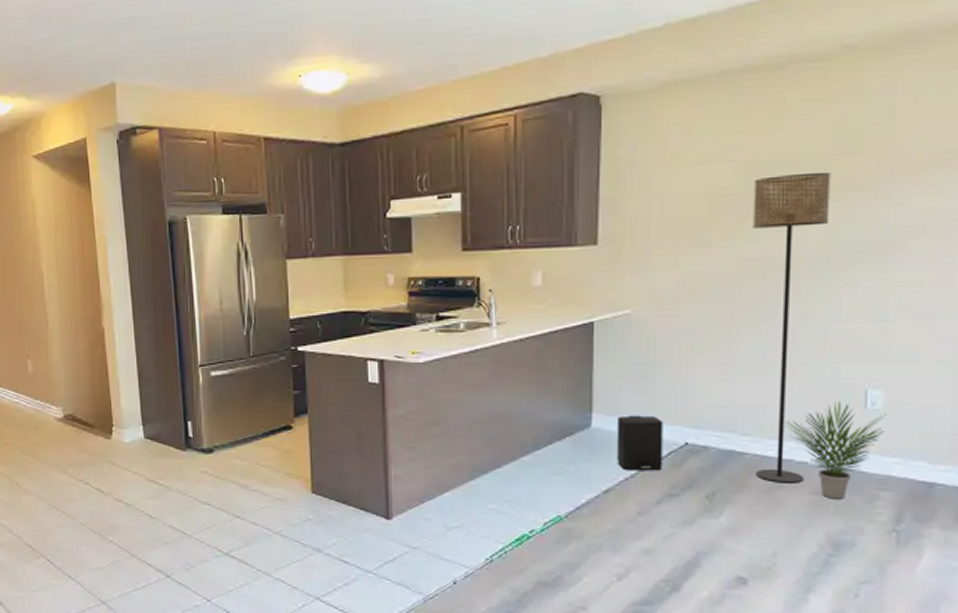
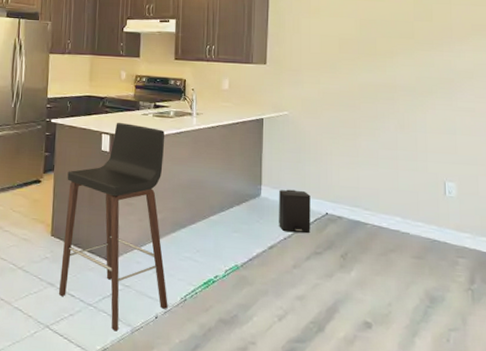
bar stool: none [325,343,469,601] -> present [59,122,168,332]
floor lamp: present [753,172,831,483] -> none [367,30,415,249]
potted plant: present [785,402,887,499] -> none [393,189,459,263]

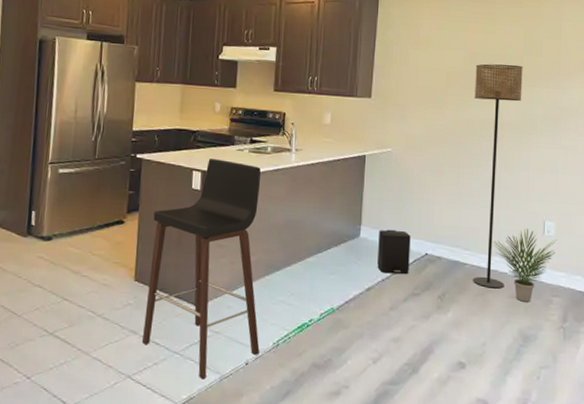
floor lamp: none [367,30,415,249] -> present [473,64,523,289]
potted plant: none [393,189,459,263] -> present [492,229,557,302]

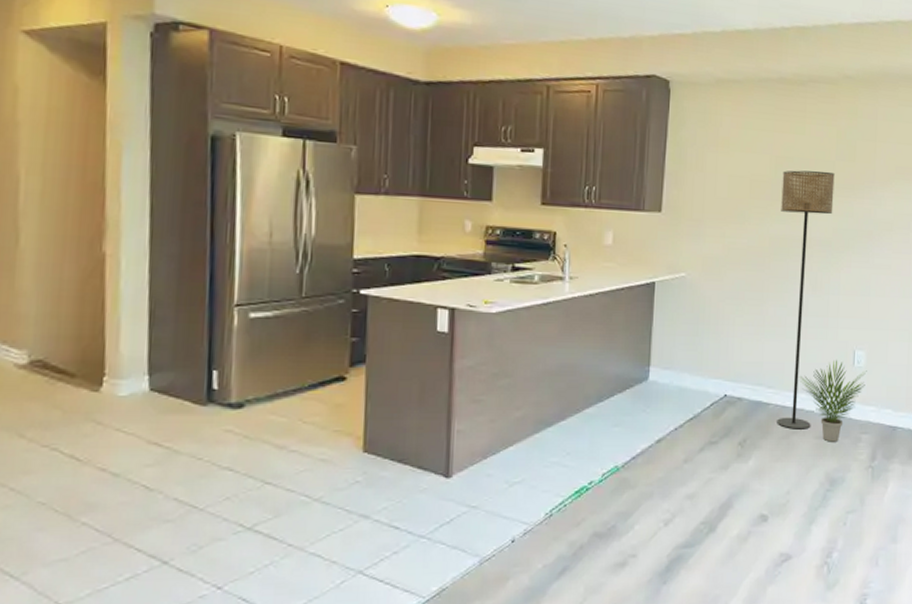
bar stool: present [142,158,261,380] -> none [377,291,529,566]
pedal bin: present [377,229,411,274] -> none [669,369,708,421]

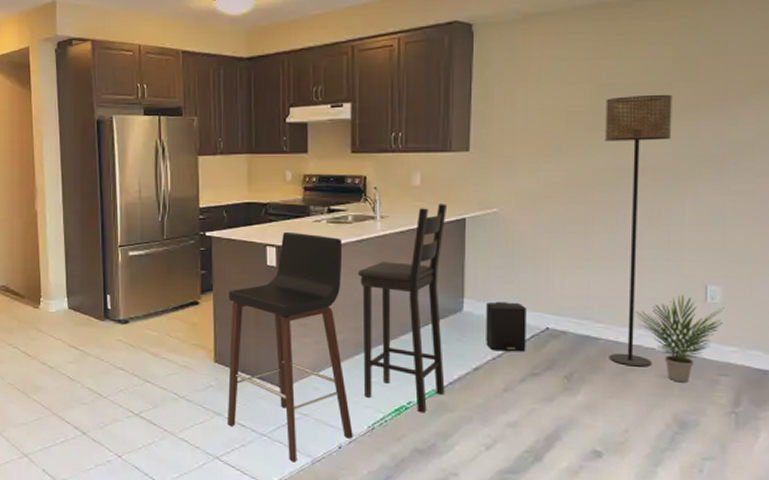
bar stool: none [377,291,529,566] -> present [228,231,353,463]
bar stool: none [542,266,639,492] -> present [358,204,448,412]
pedal bin: none [669,369,708,421] -> present [486,301,527,352]

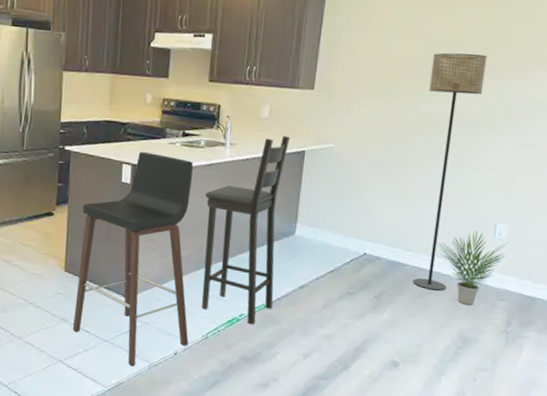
pedal bin: present [486,301,527,352] -> none [312,227,349,273]

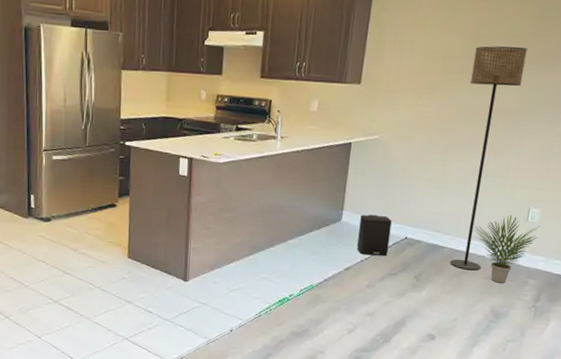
bar stool: present [73,151,193,367] -> none [137,145,246,343]
bar stool: present [201,136,291,324] -> none [254,129,338,303]
pedal bin: none [312,227,349,273] -> present [357,214,392,256]

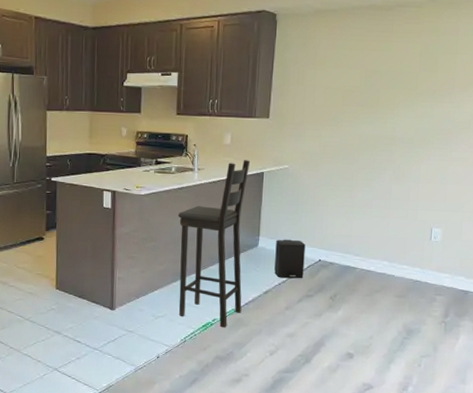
bar stool: none [254,129,338,303] -> present [178,160,251,327]
floor lamp: present [450,46,527,271] -> none [362,81,418,290]
potted plant: present [474,215,540,283] -> none [382,235,443,301]

